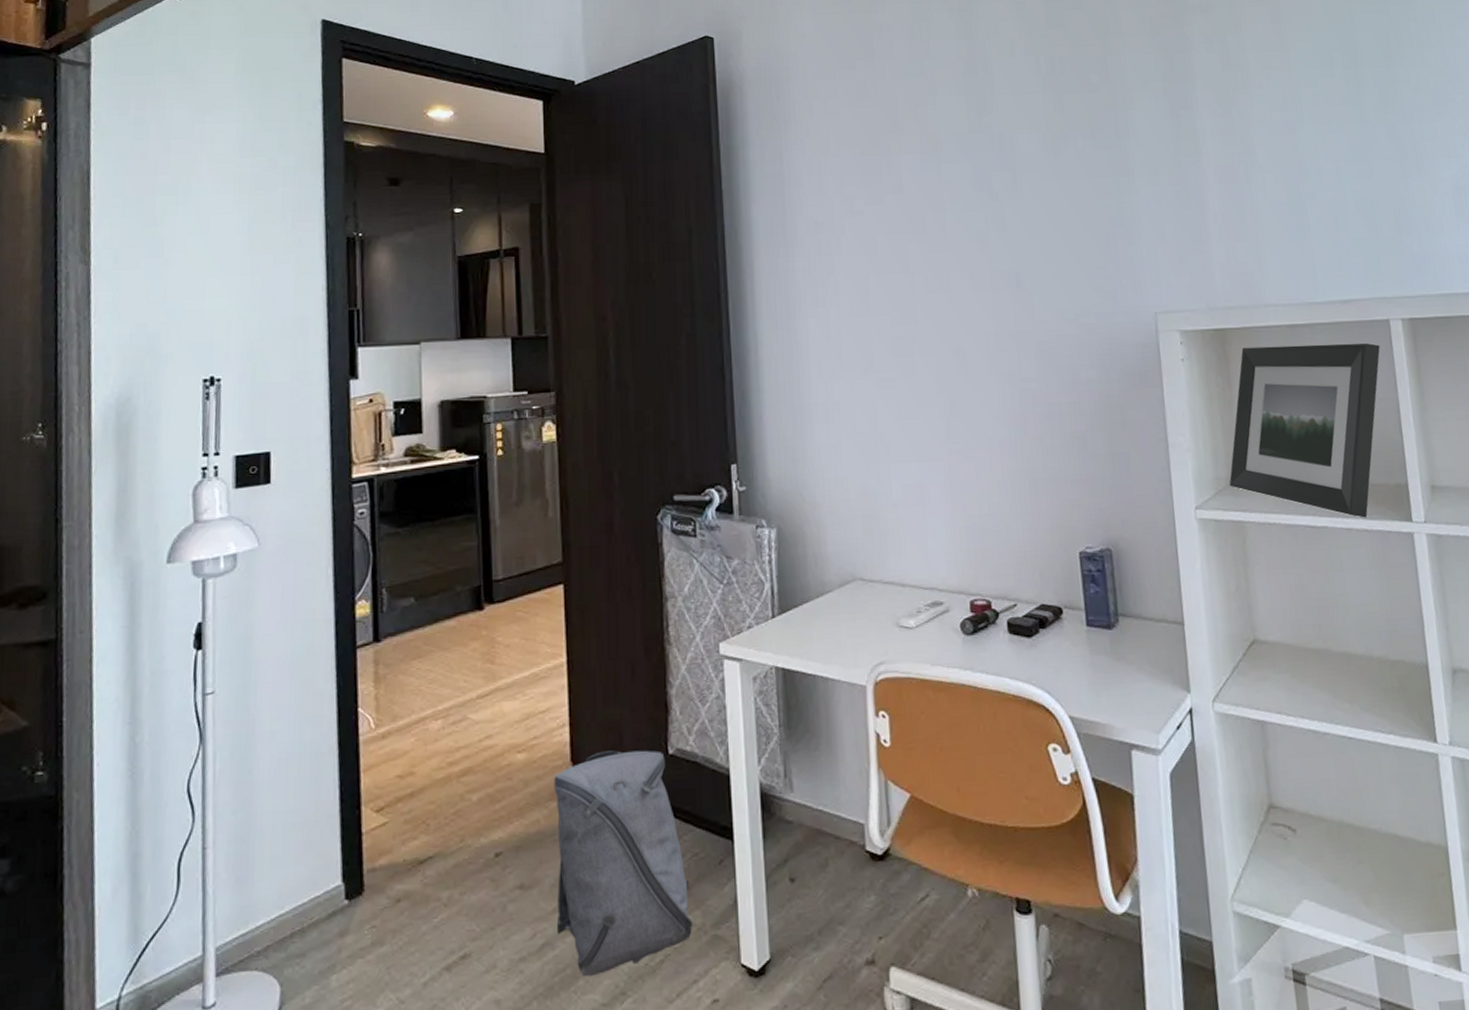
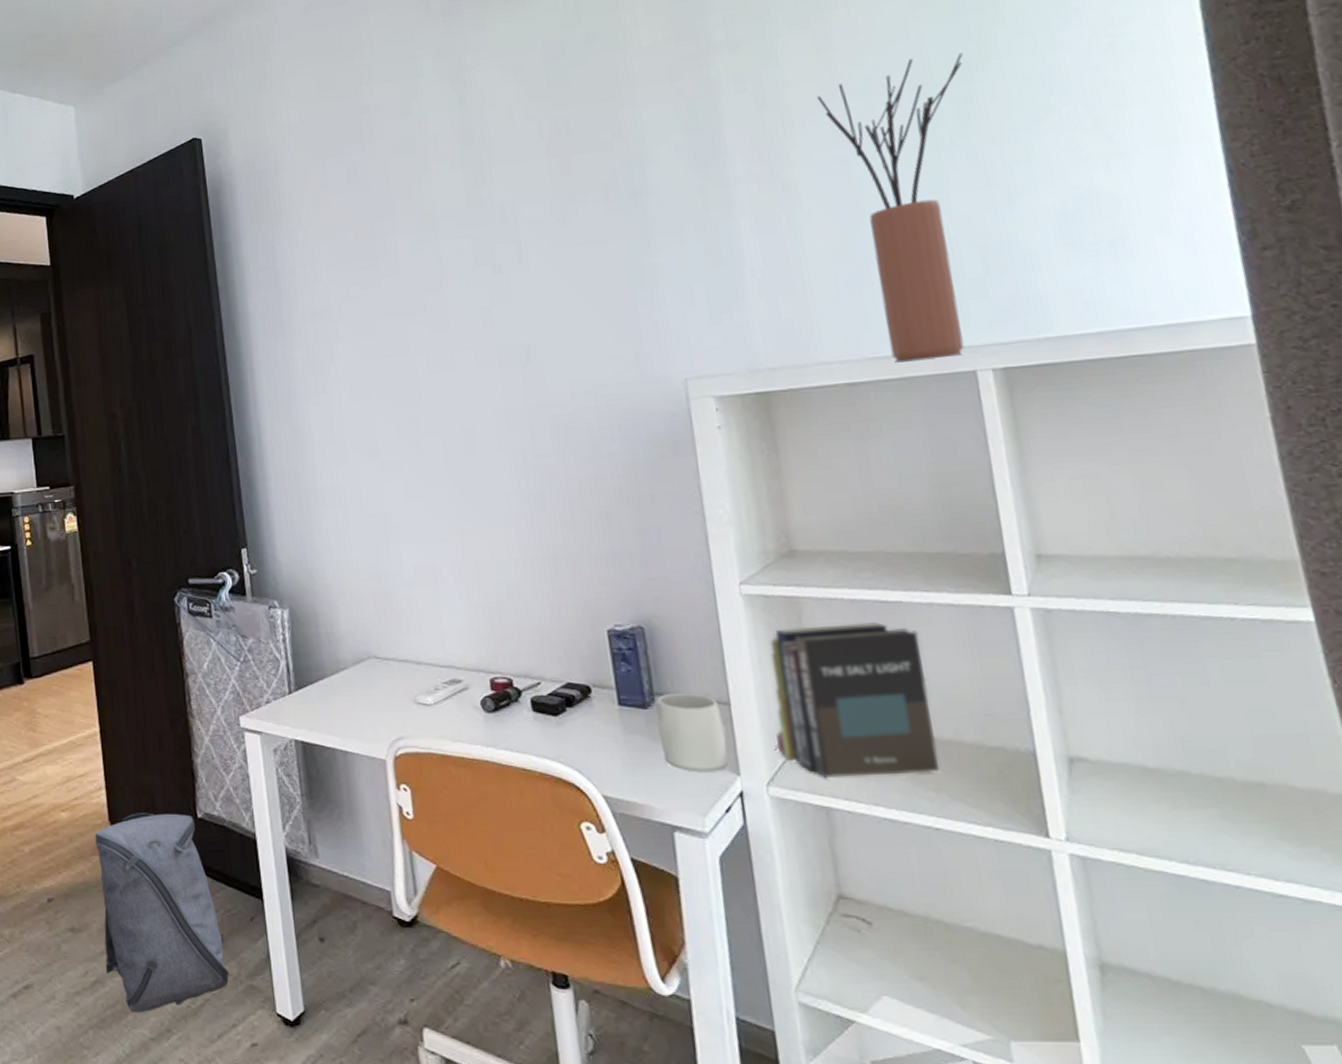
mug: none [1120,613,1180,691] -> present [656,692,728,773]
books: none [1219,546,1354,694] -> present [770,622,940,779]
picture frame: present [1229,343,1380,518] -> none [779,398,965,592]
vase: none [1271,39,1385,309] -> present [817,52,965,363]

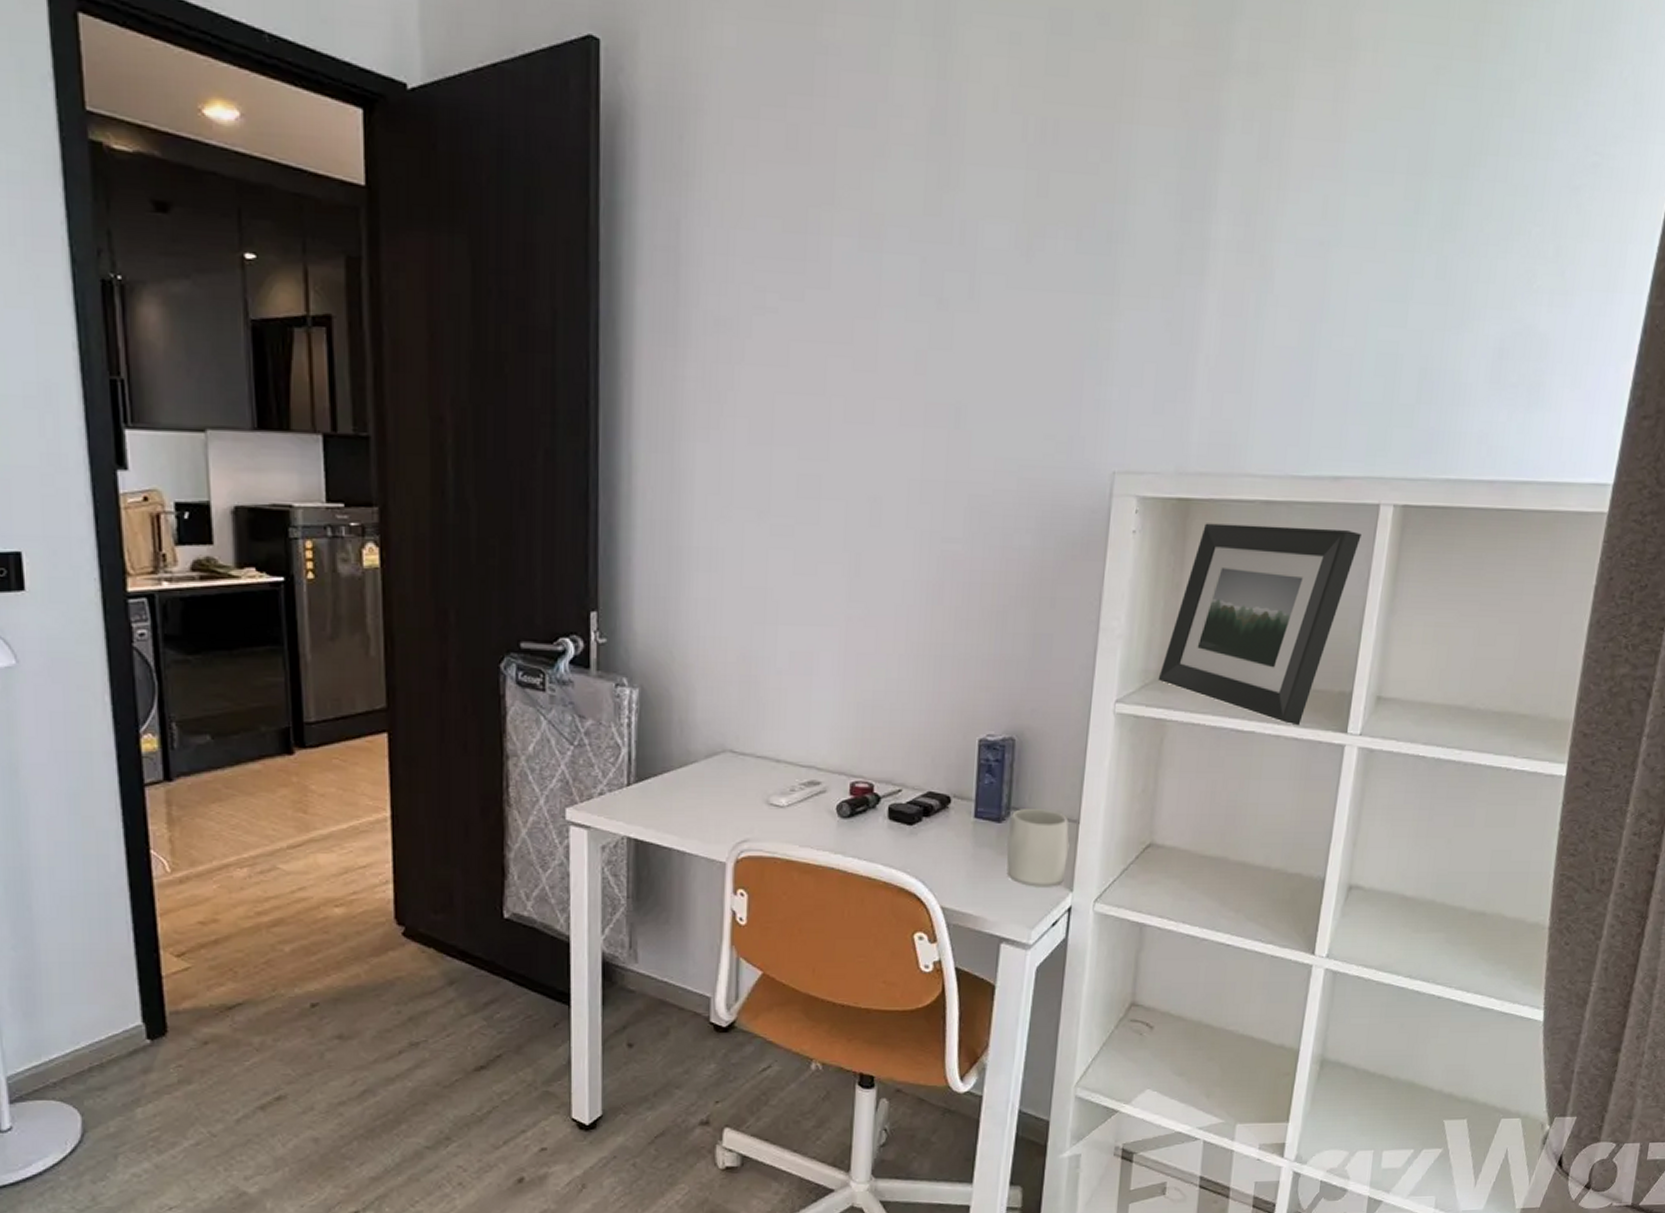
backpack: present [95,812,230,1013] -> none [376,911,524,1122]
books: present [770,622,940,779] -> none [1112,749,1260,897]
picture frame: none [779,398,965,592] -> present [1158,523,1361,726]
vase: present [817,52,965,363] -> none [1311,133,1467,487]

